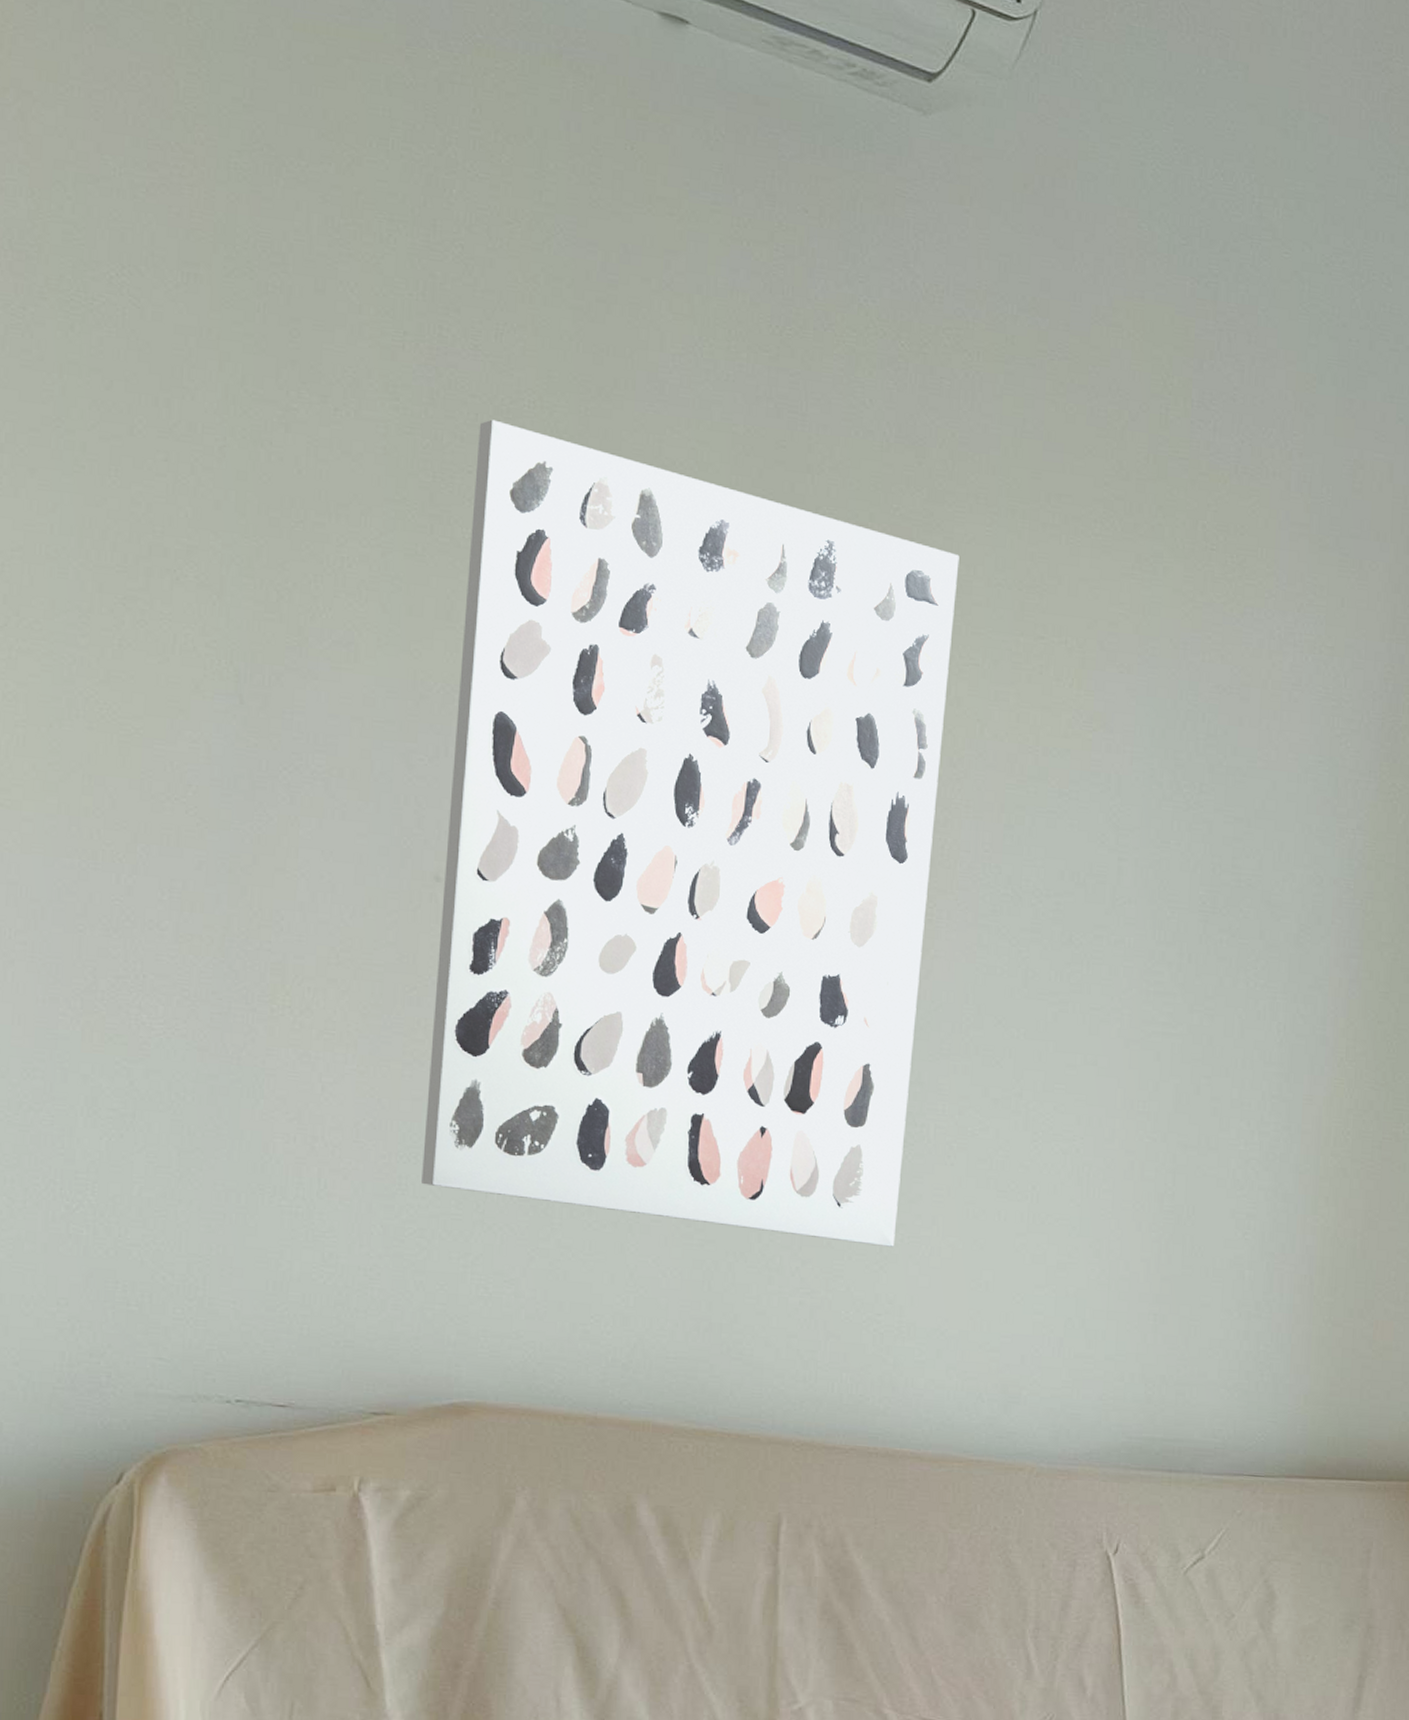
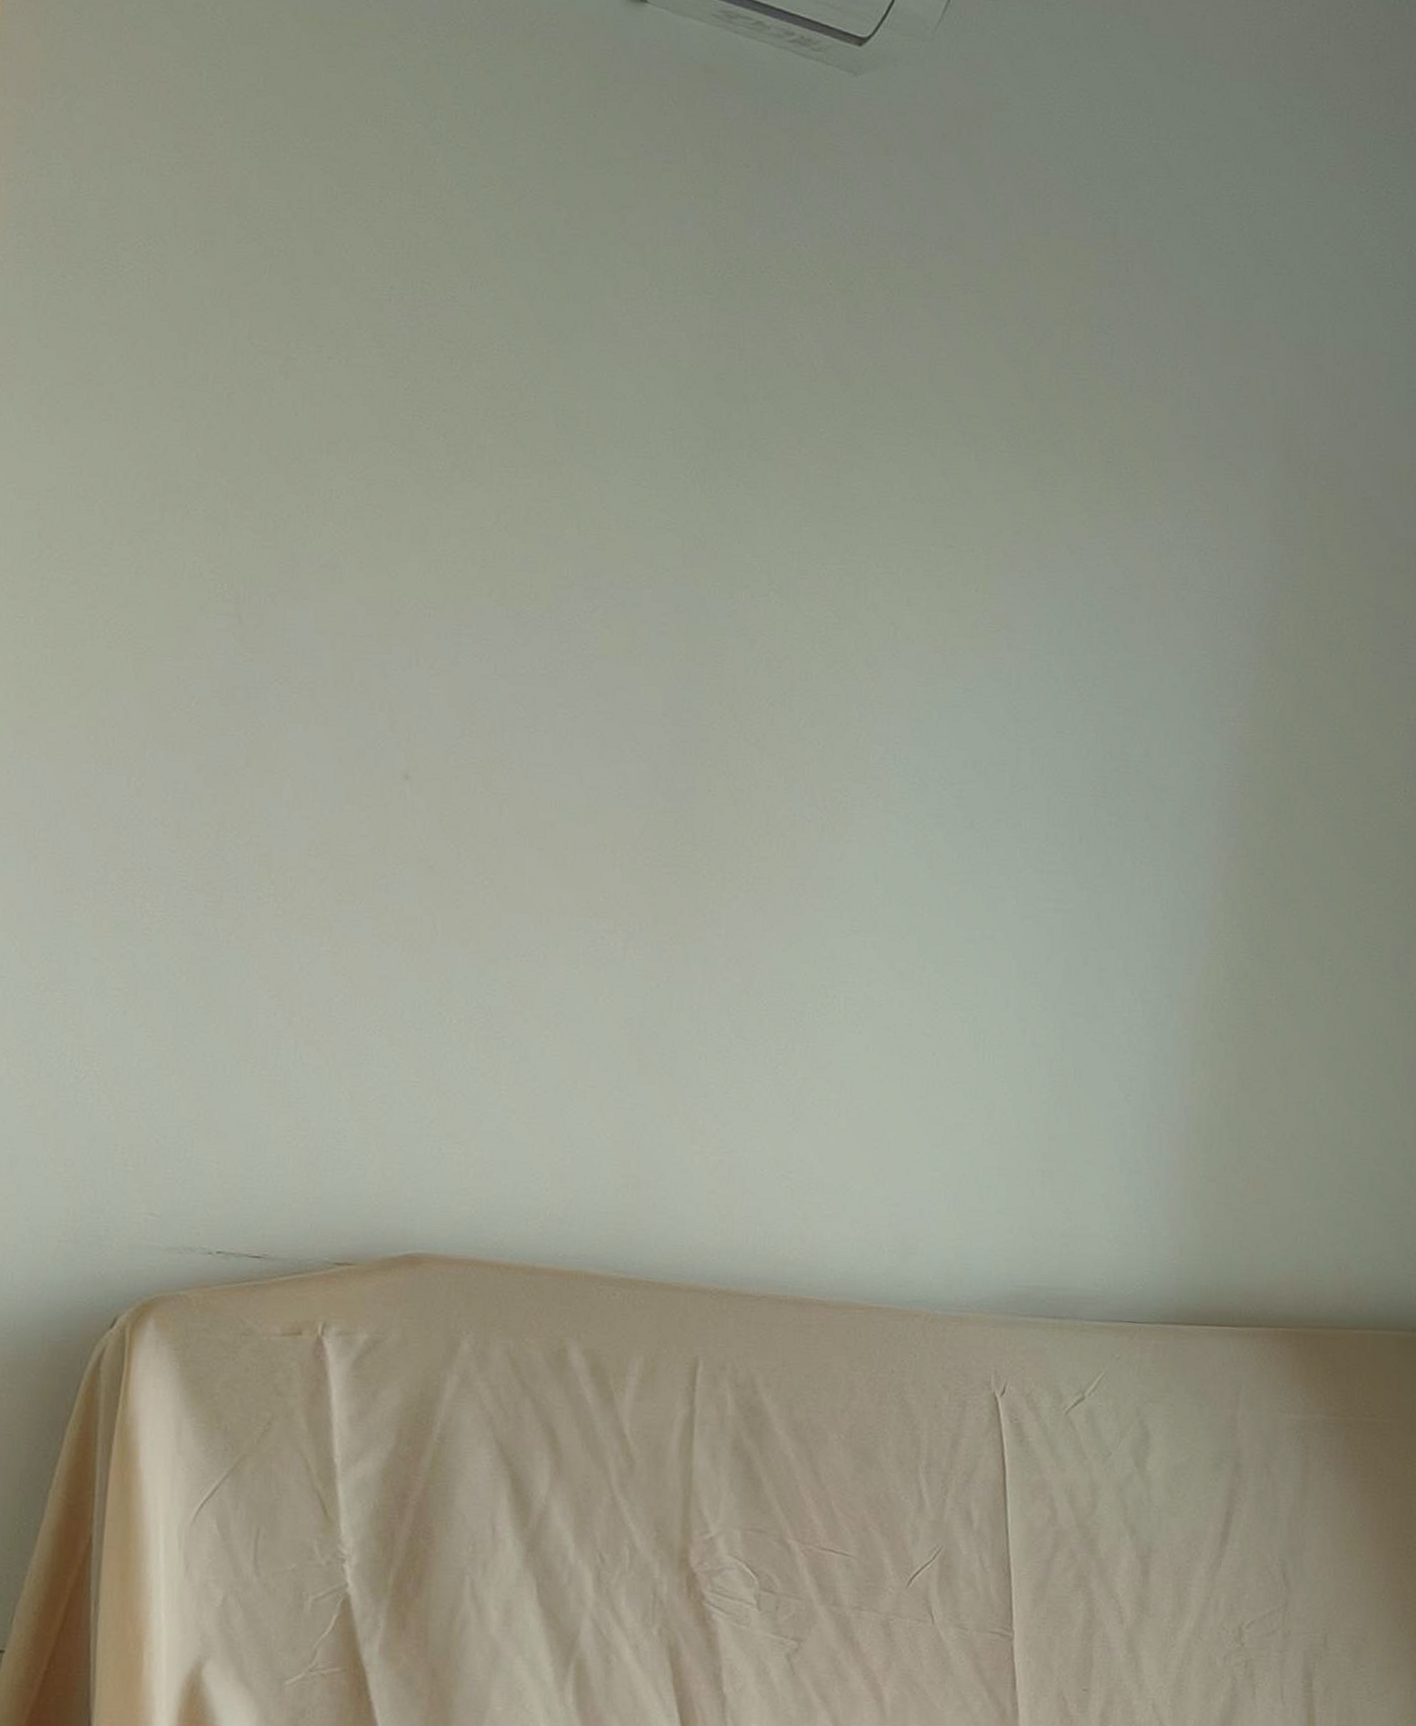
wall art: present [421,419,959,1247] -> none [385,362,878,1109]

